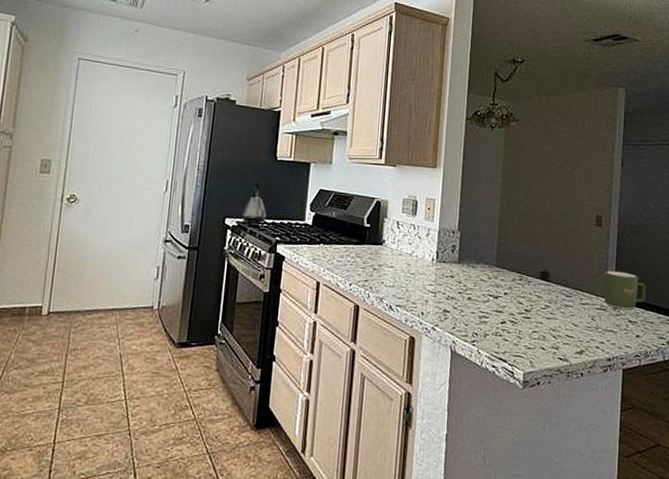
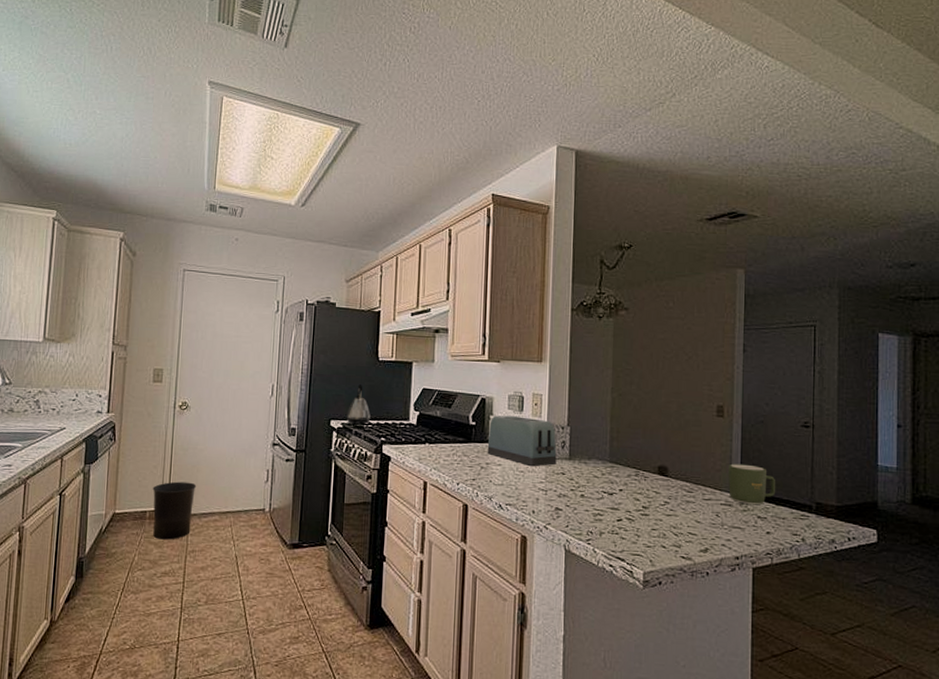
waste bin: none [32,277,82,338] -> present [152,481,197,540]
toaster: none [380,218,447,269] -> present [487,415,557,466]

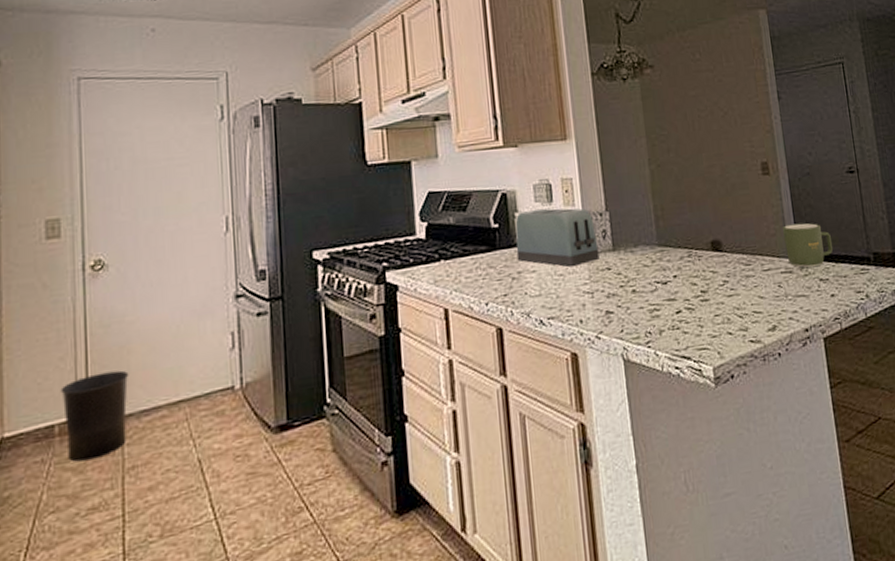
kettle: present [346,384,371,425] -> none [333,199,366,252]

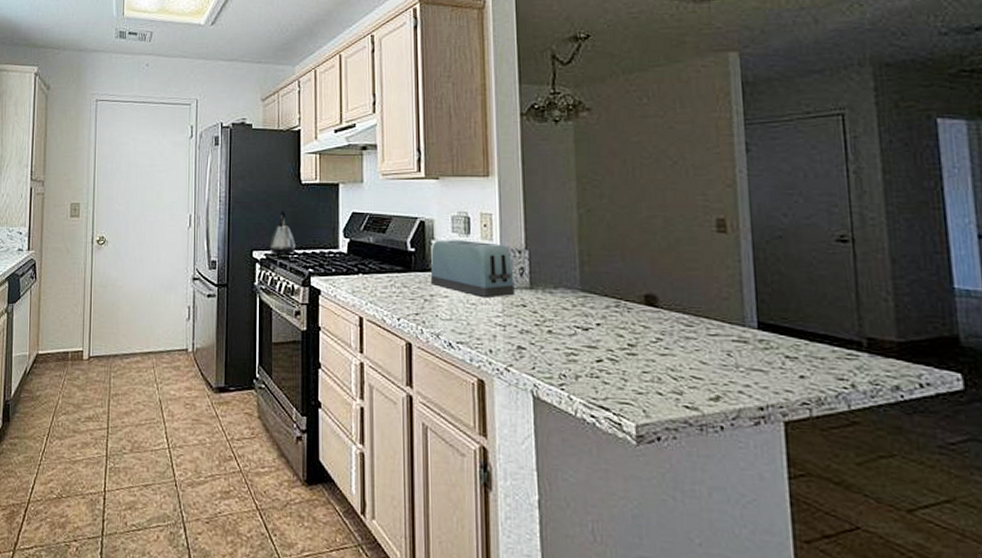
waste bin: present [60,370,129,462] -> none [74,320,117,383]
kettle: none [333,199,366,252] -> present [269,211,296,255]
mug: present [782,223,834,268] -> none [738,290,808,342]

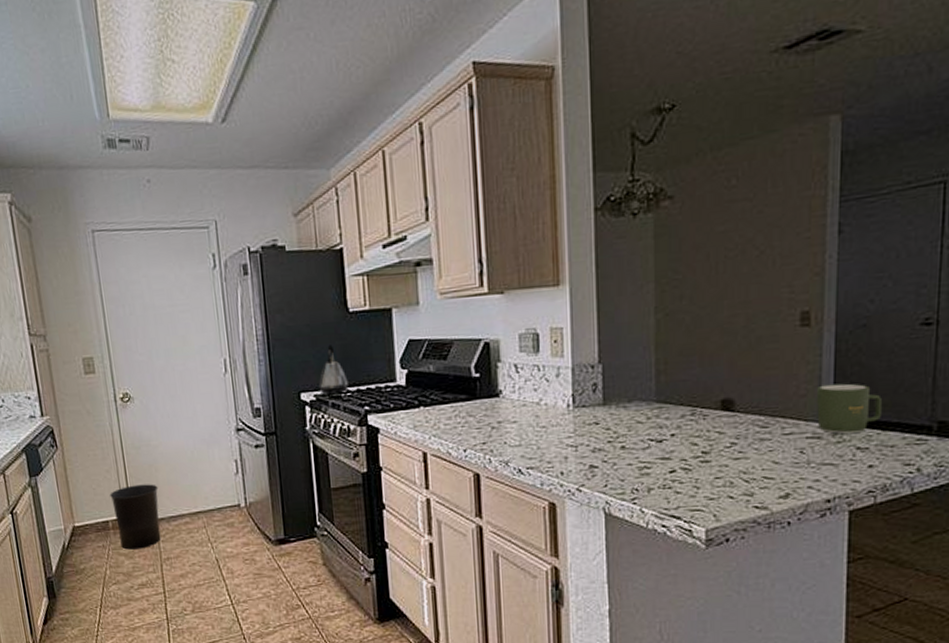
waste bin: none [74,320,117,383] -> present [110,484,161,550]
toaster: present [430,240,515,297] -> none [497,359,587,419]
mug: none [738,290,808,342] -> present [816,383,883,434]

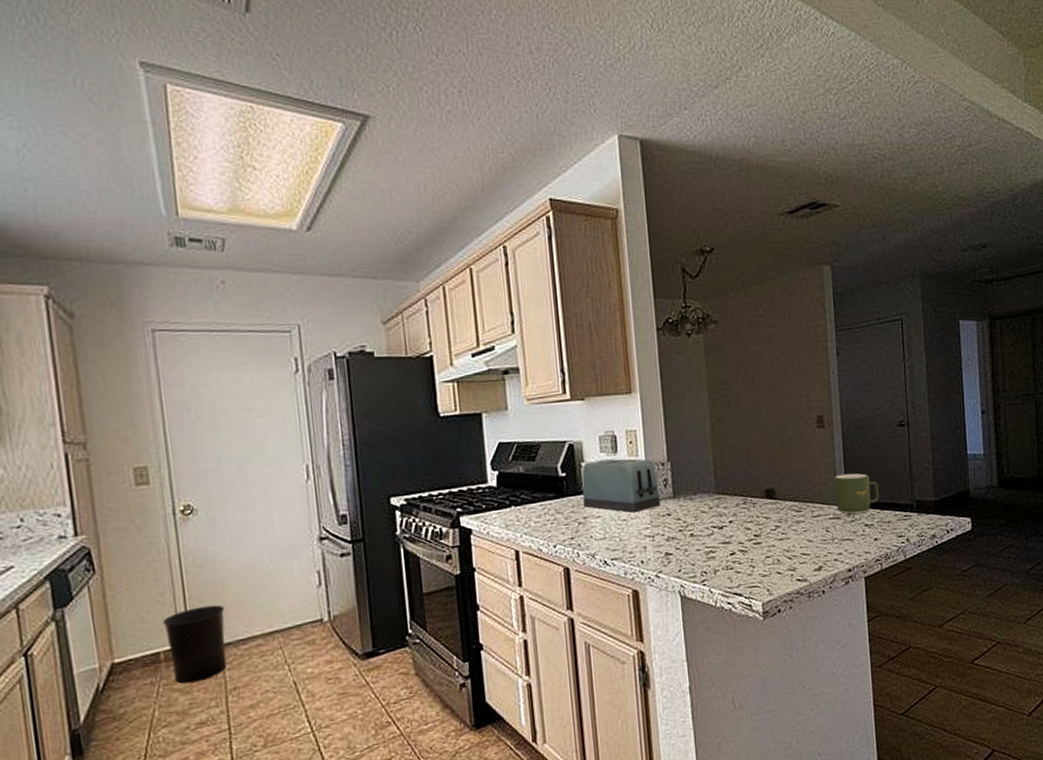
kettle: present [318,345,349,395] -> none [409,449,440,499]
toaster: none [497,359,587,419] -> present [581,458,661,512]

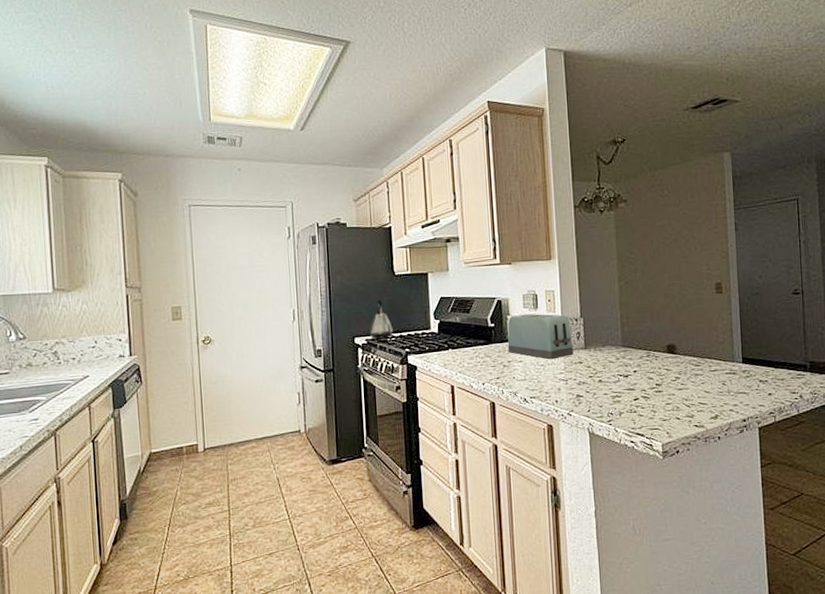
waste bin: present [162,604,227,684] -> none [186,414,230,472]
kettle: none [409,449,440,499] -> present [369,300,393,339]
mug: present [833,473,880,514] -> none [729,334,774,371]

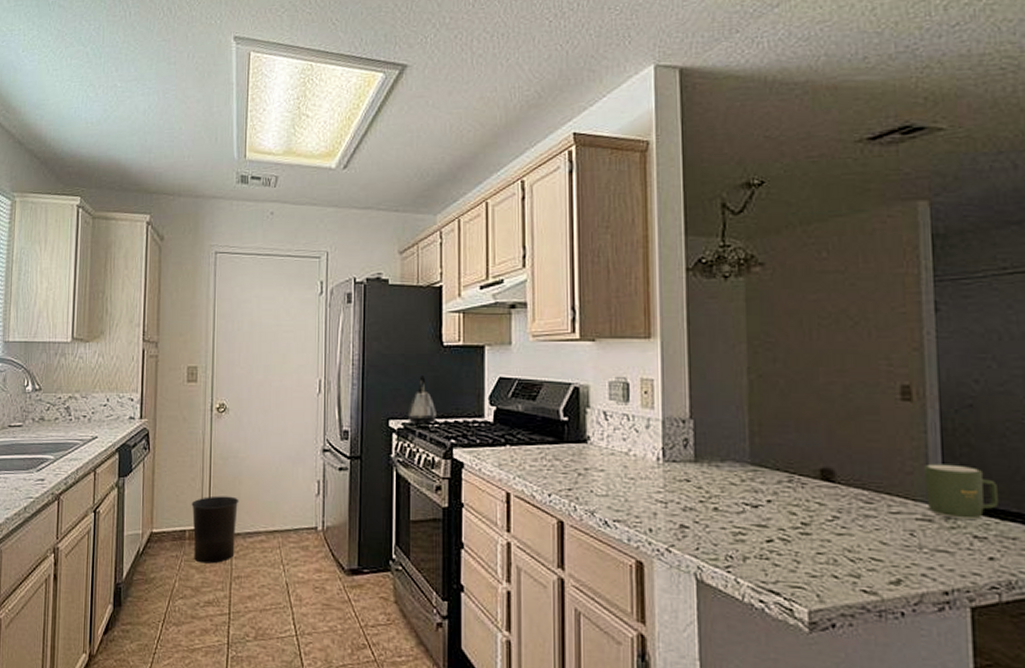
waste bin: none [186,414,230,472] -> present [191,496,239,564]
toaster: present [507,314,574,359] -> none [585,408,678,471]
mug: none [729,334,774,371] -> present [923,463,1000,521]

